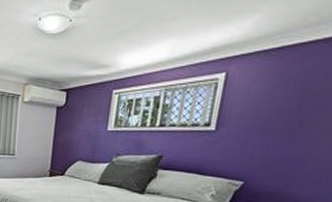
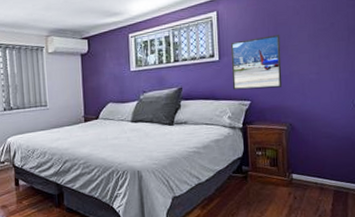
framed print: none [224,108,306,171] -> present [230,35,283,90]

